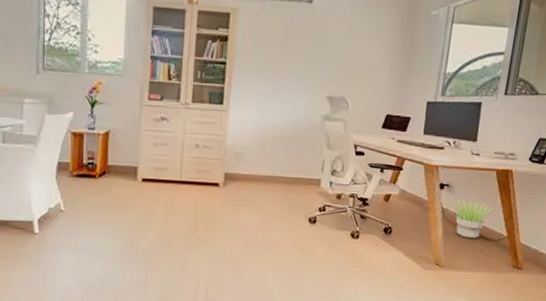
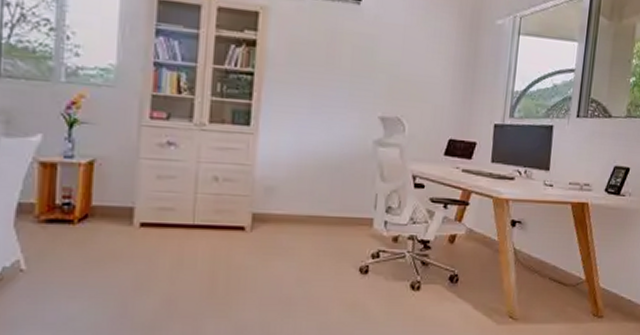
potted plant: present [452,199,494,239] -> none [525,238,570,285]

